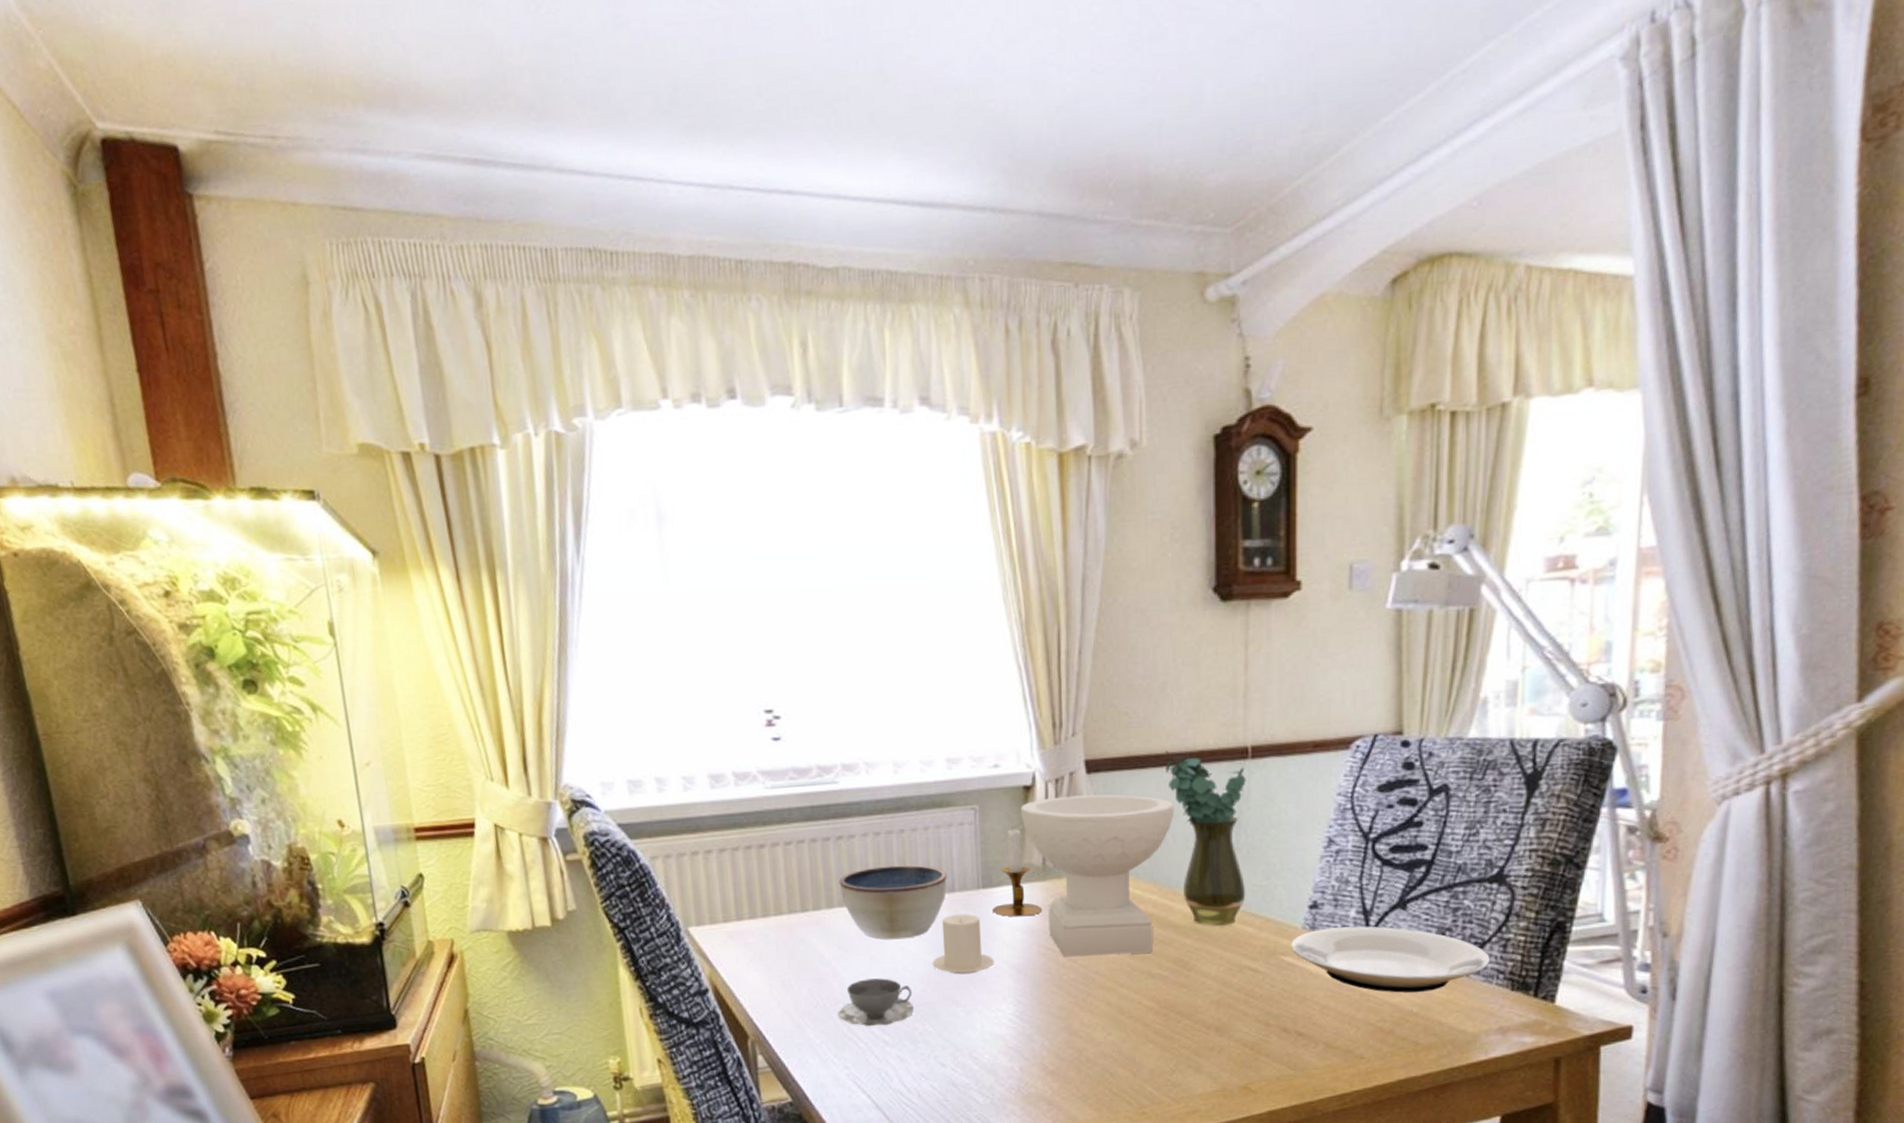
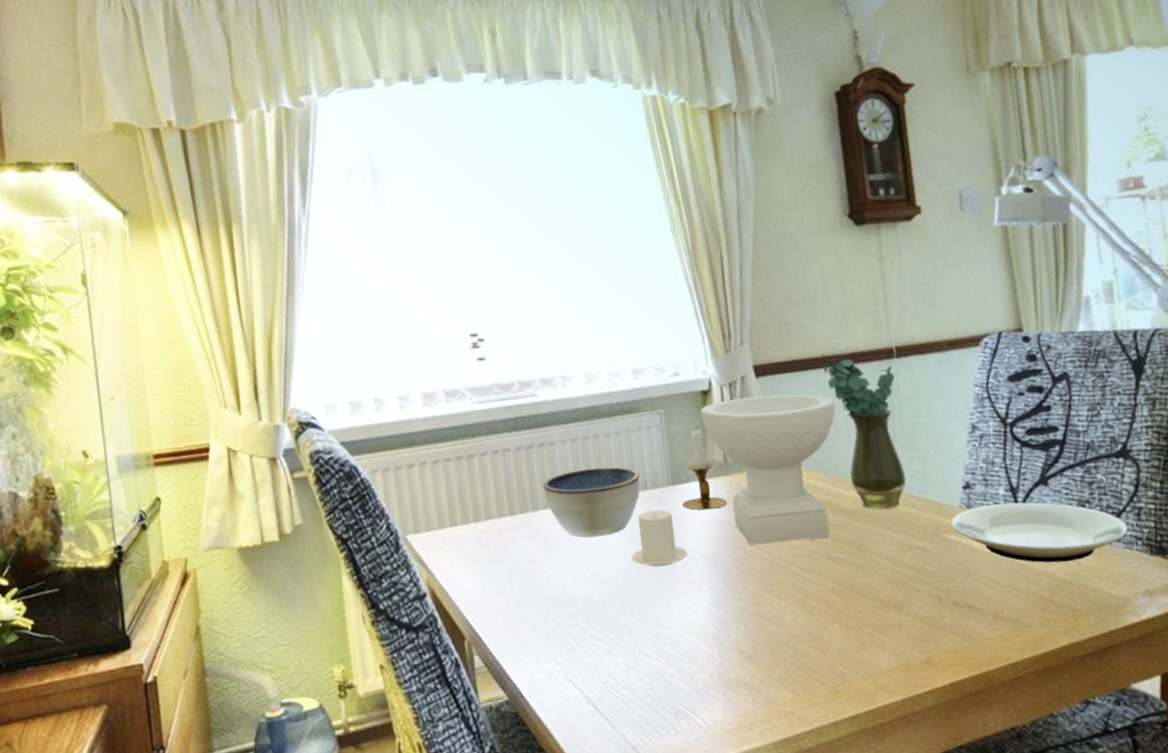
teacup: present [838,978,914,1027] -> none [547,574,617,622]

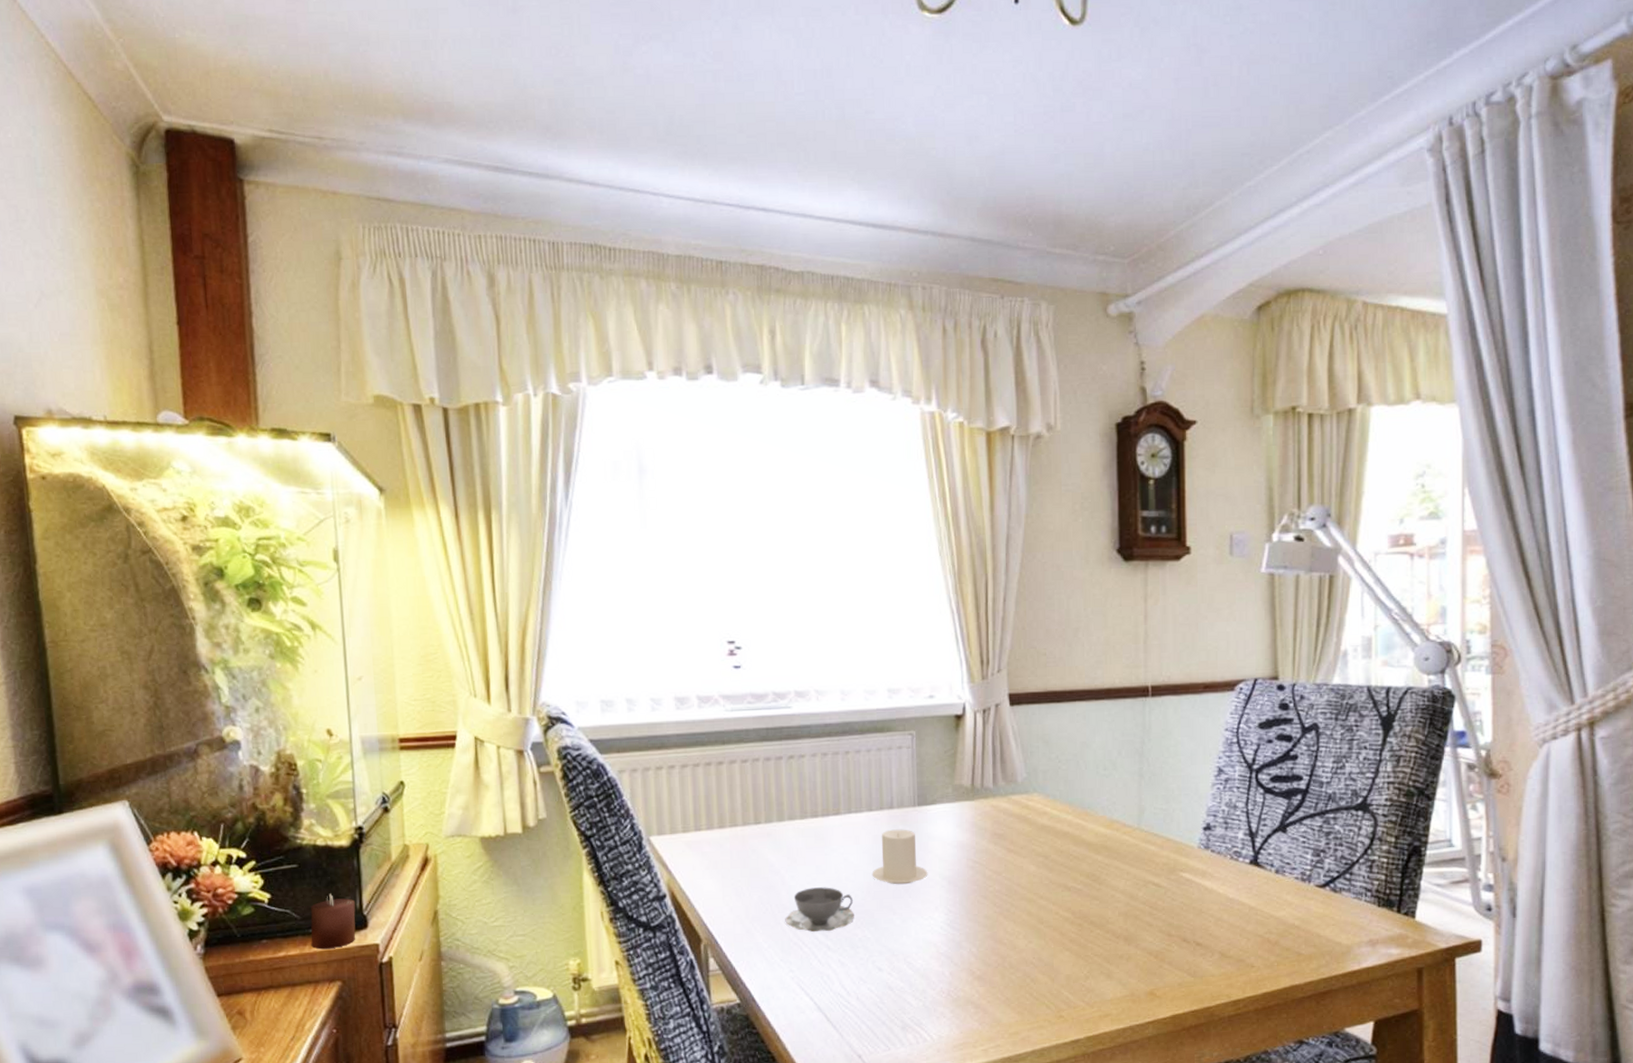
candle: none [74,615,120,673] -> present [310,893,356,950]
bowl: present [542,467,640,538] -> none [789,783,887,852]
teacup: none [547,574,617,622] -> present [785,887,854,933]
candlestick: present [682,429,727,511] -> none [927,753,970,833]
decorative bowl: present [700,394,836,546] -> none [952,724,1086,870]
vase: present [822,354,907,509] -> none [1078,687,1149,844]
plate: present [951,502,1128,563] -> none [1188,846,1359,908]

